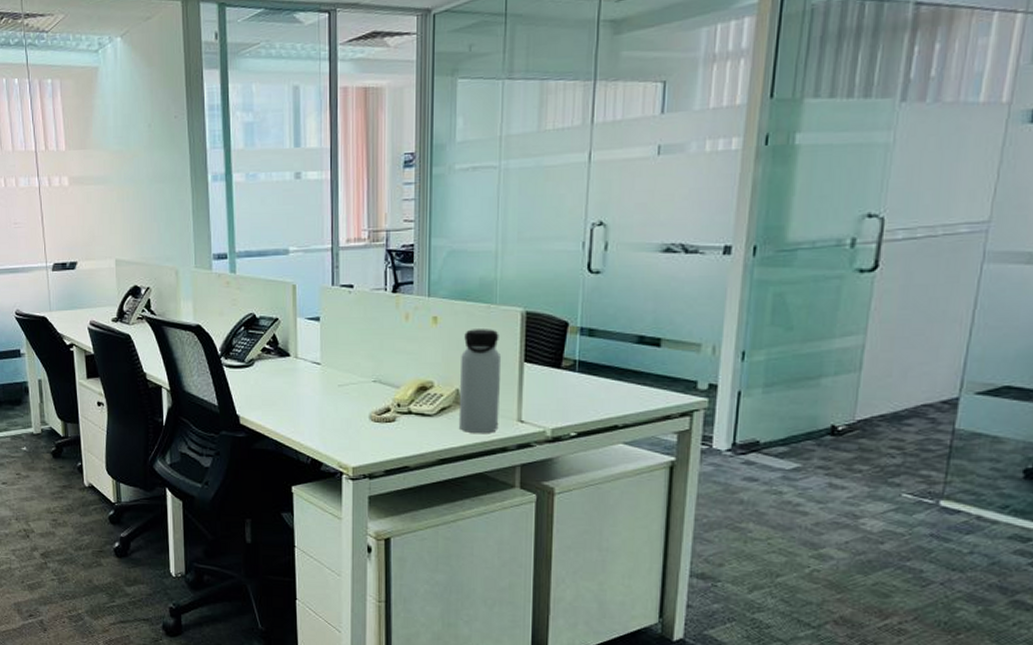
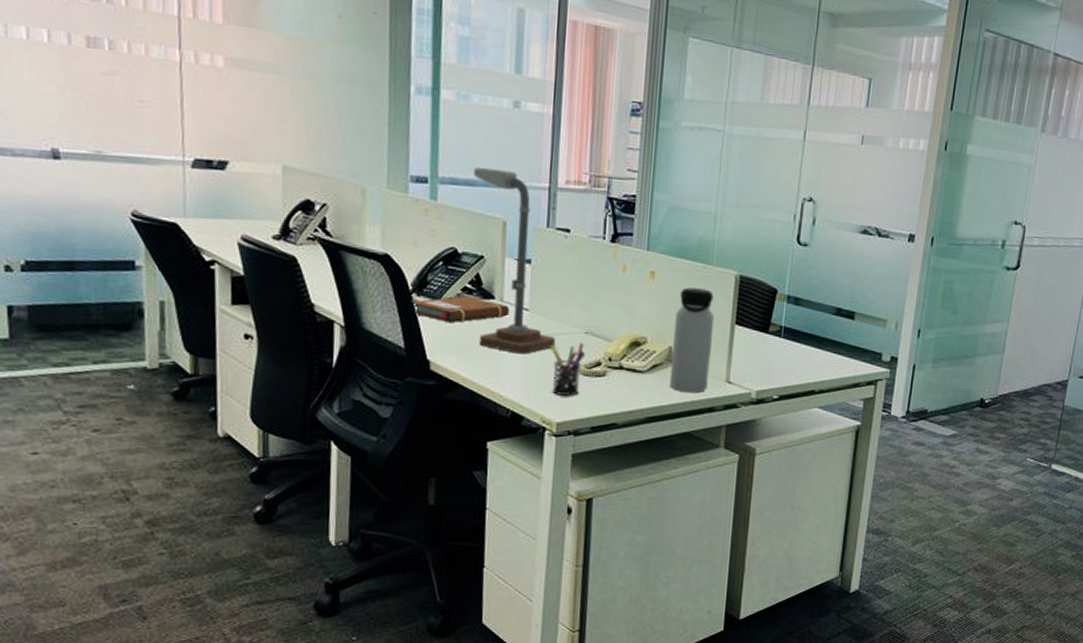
notebook: none [220,355,303,381] -> present [411,296,509,324]
desk lamp: none [265,237,346,405] -> present [474,167,555,354]
pen holder: none [342,390,376,442] -> present [550,342,586,396]

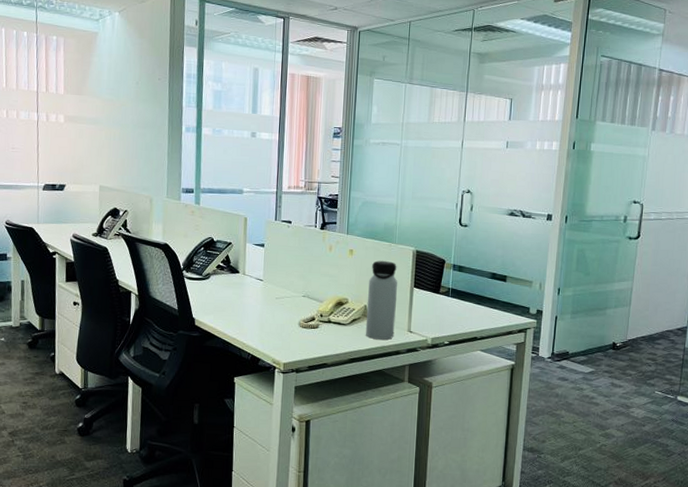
notebook: present [411,296,509,324] -> none [182,271,249,291]
desk lamp: present [474,167,555,354] -> none [224,180,282,313]
pen holder: present [550,342,586,396] -> none [278,303,304,343]

